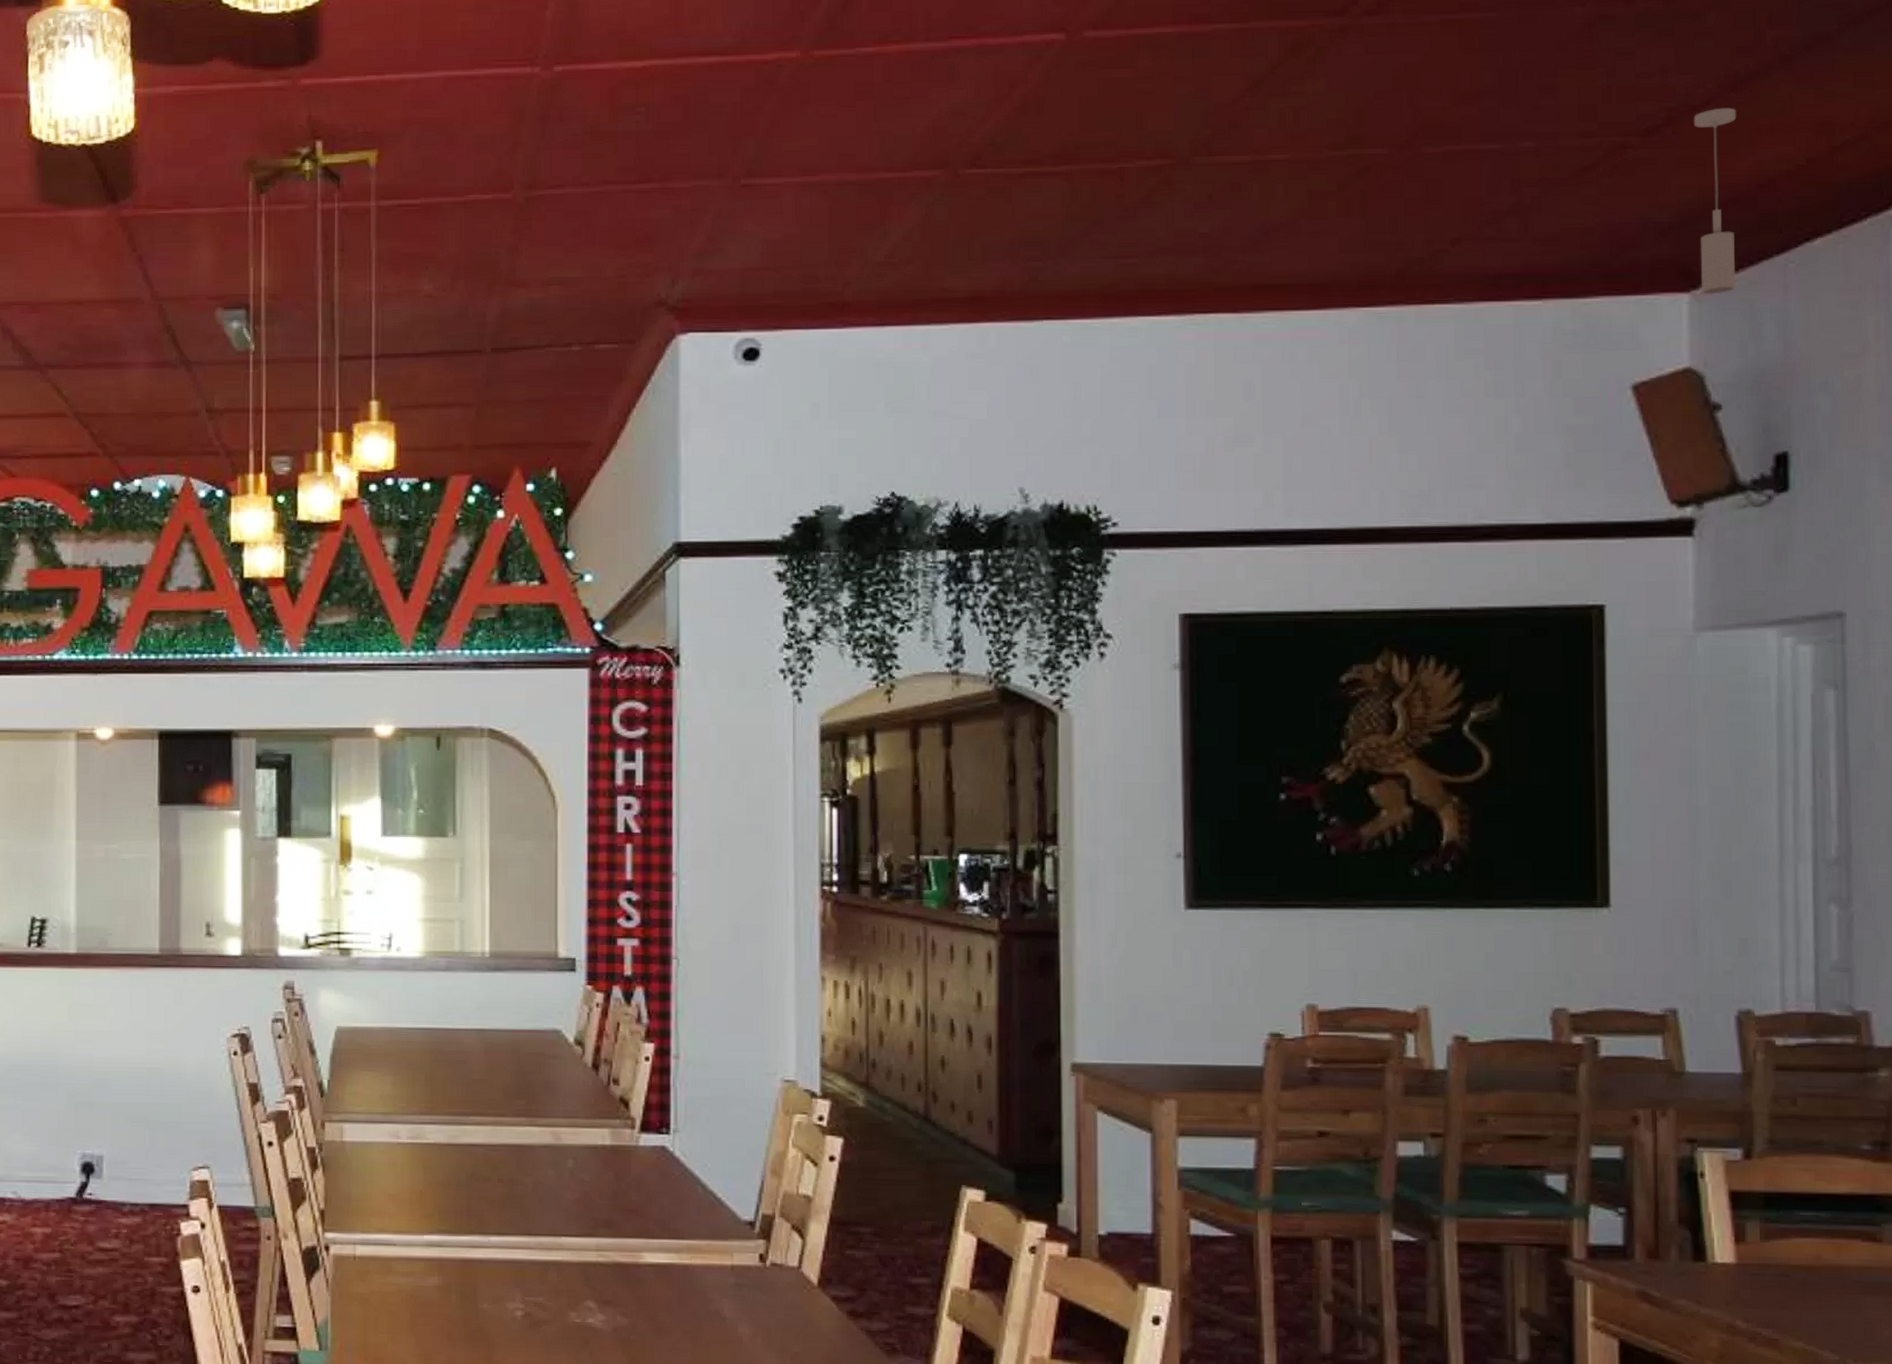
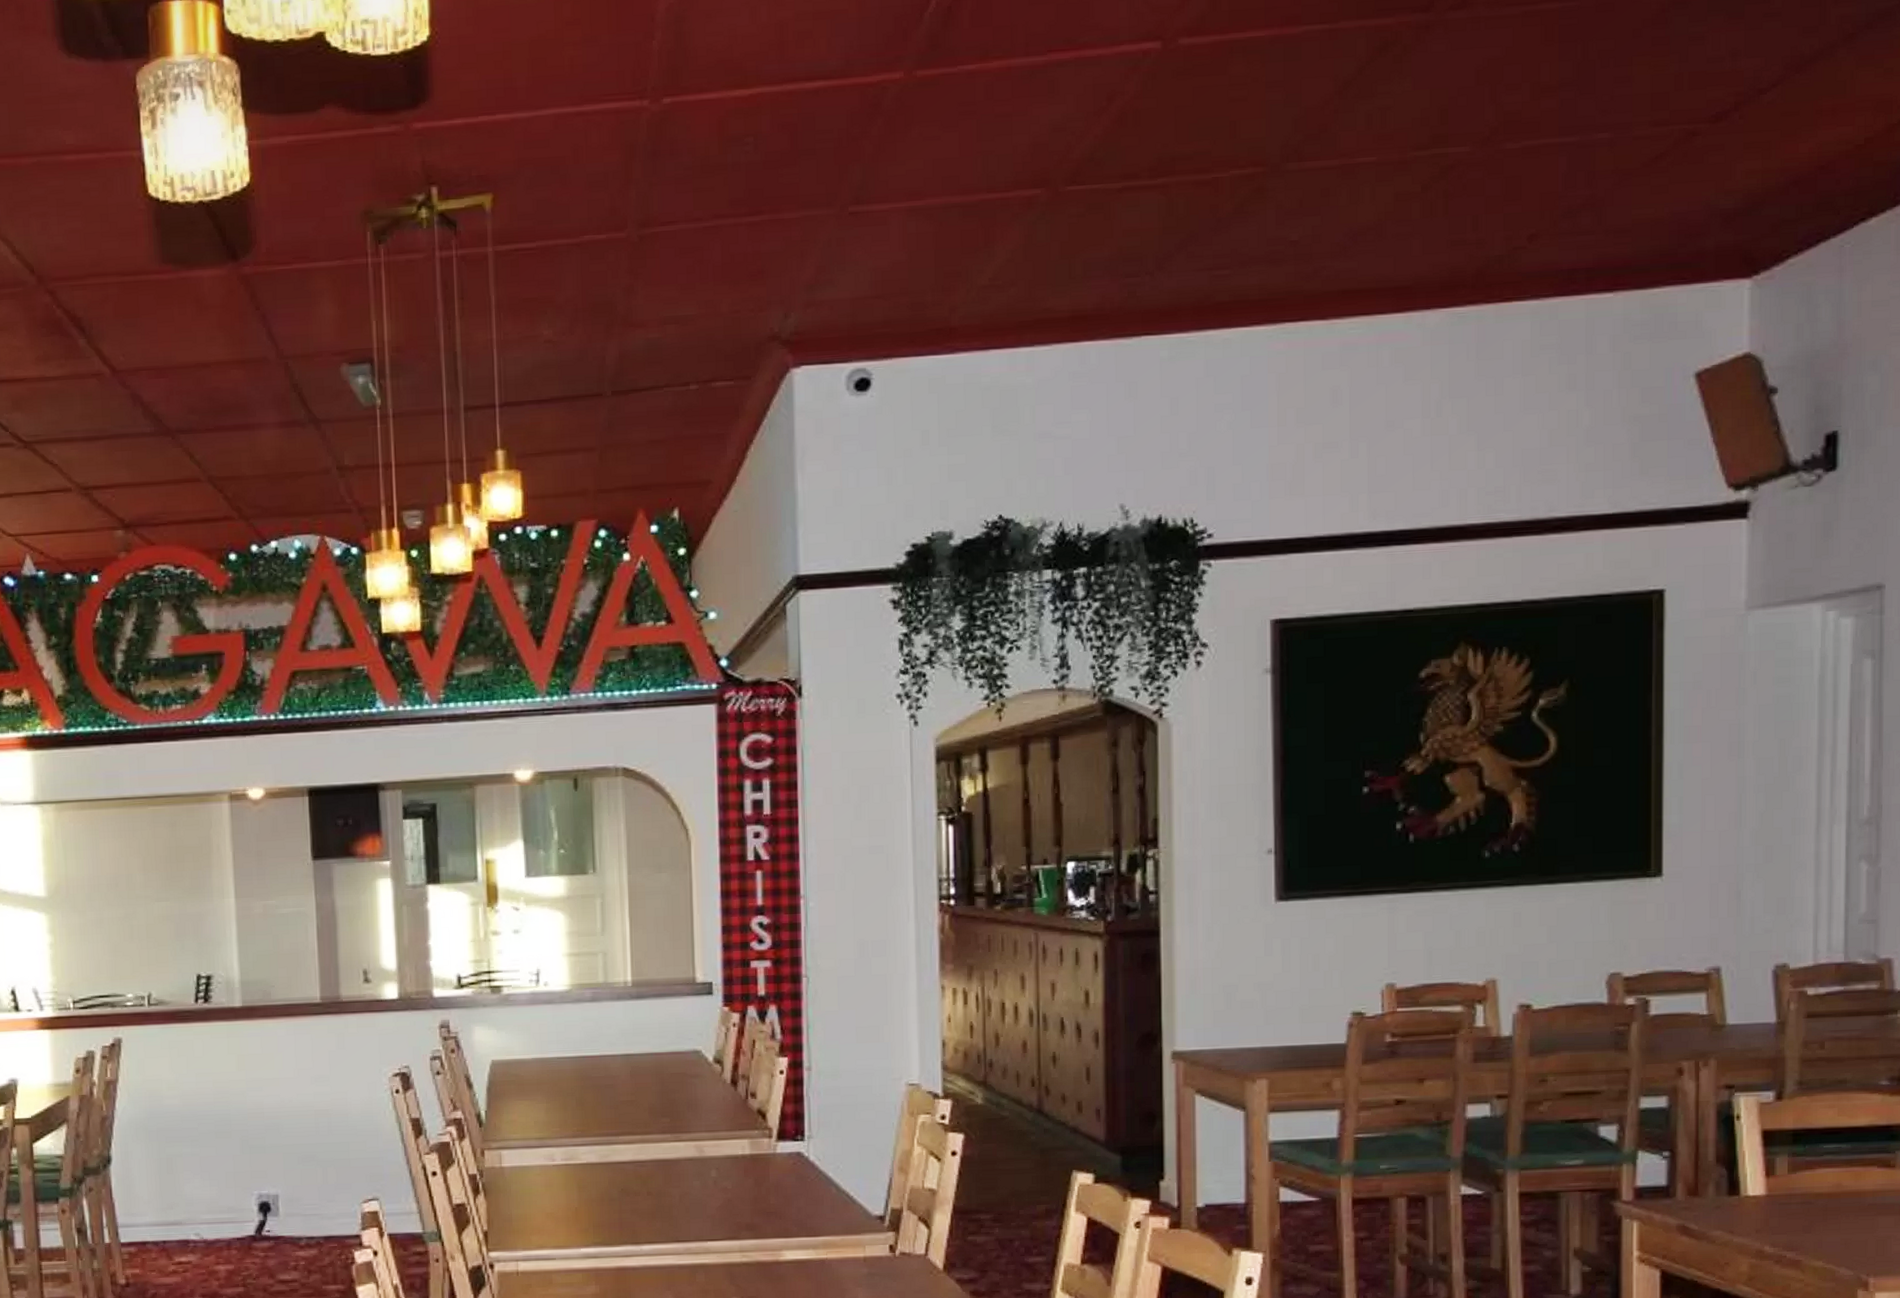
pendant light: present [1693,107,1737,295] -> none [1760,89,1801,279]

